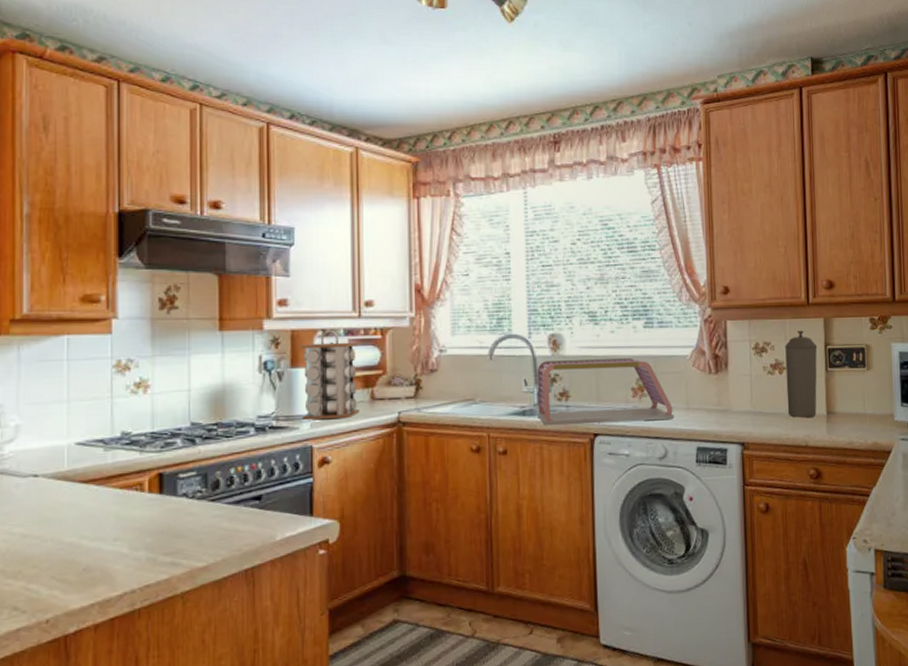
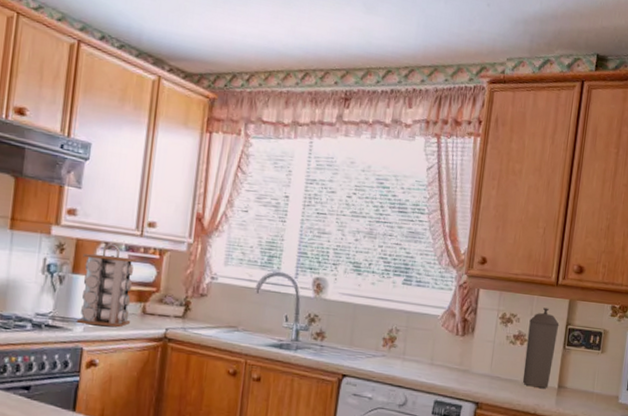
dish rack: present [537,358,675,426] -> none [293,301,419,372]

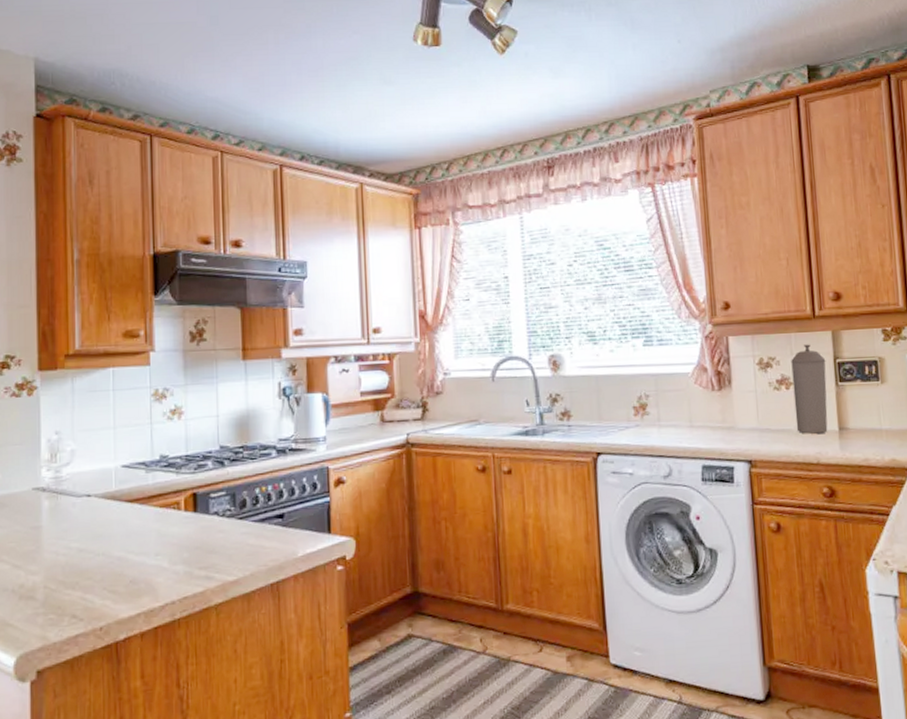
spice rack: present [76,243,137,328] -> none [315,356,372,444]

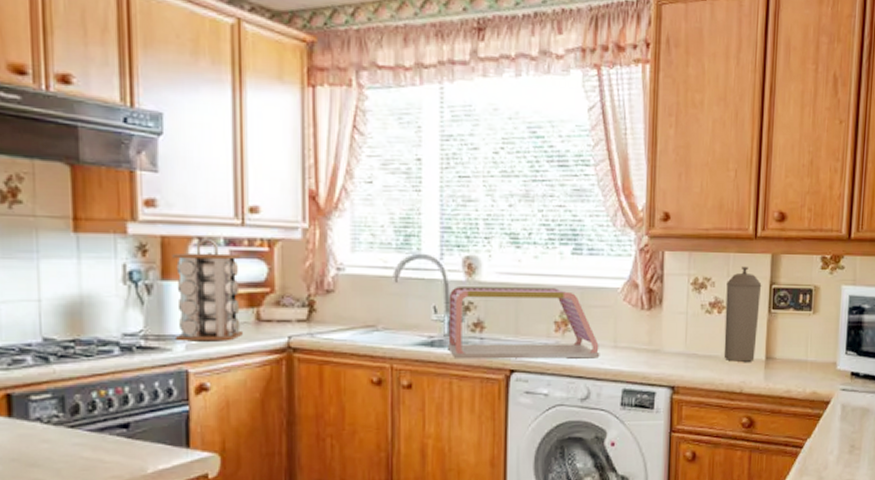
spice rack: none [315,356,372,444] -> present [172,238,244,343]
dish rack: none [538,377,678,446] -> present [448,287,600,359]

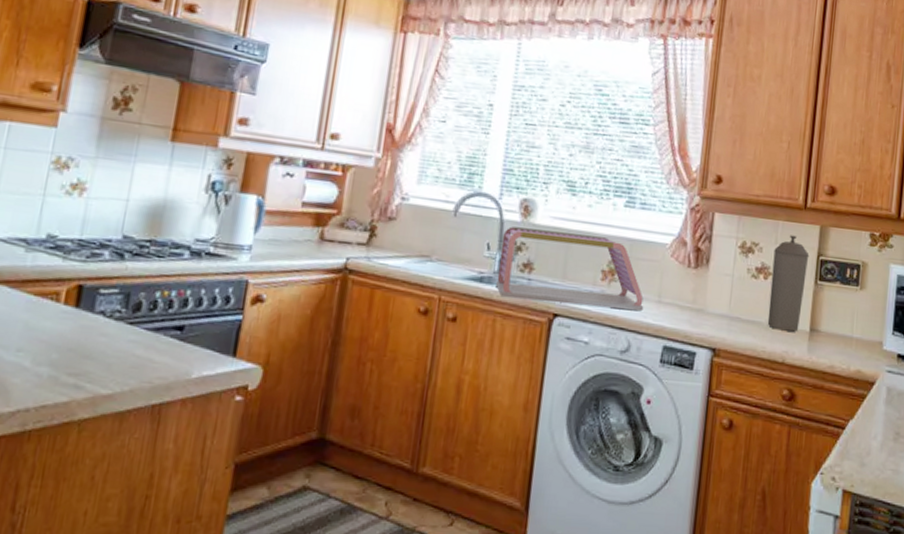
spice rack: present [172,238,244,343] -> none [241,157,316,257]

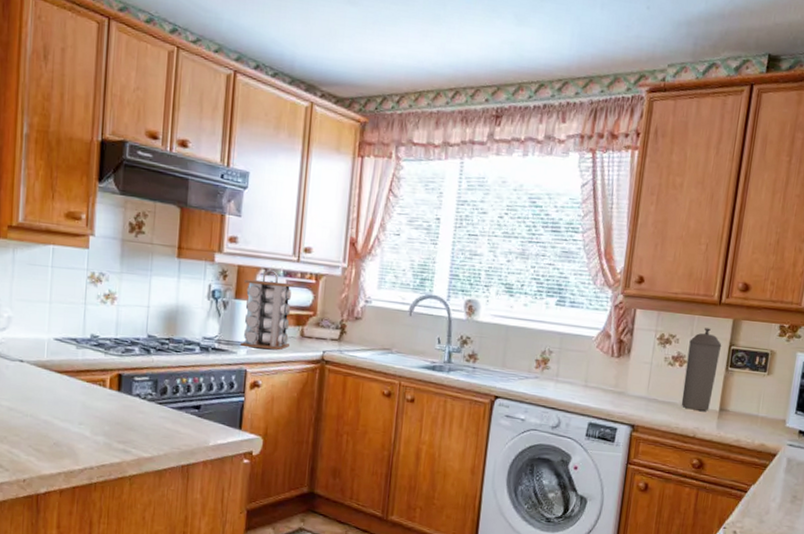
spice rack: none [241,157,316,257] -> present [239,269,295,351]
dish rack: present [496,226,644,312] -> none [446,323,572,394]

